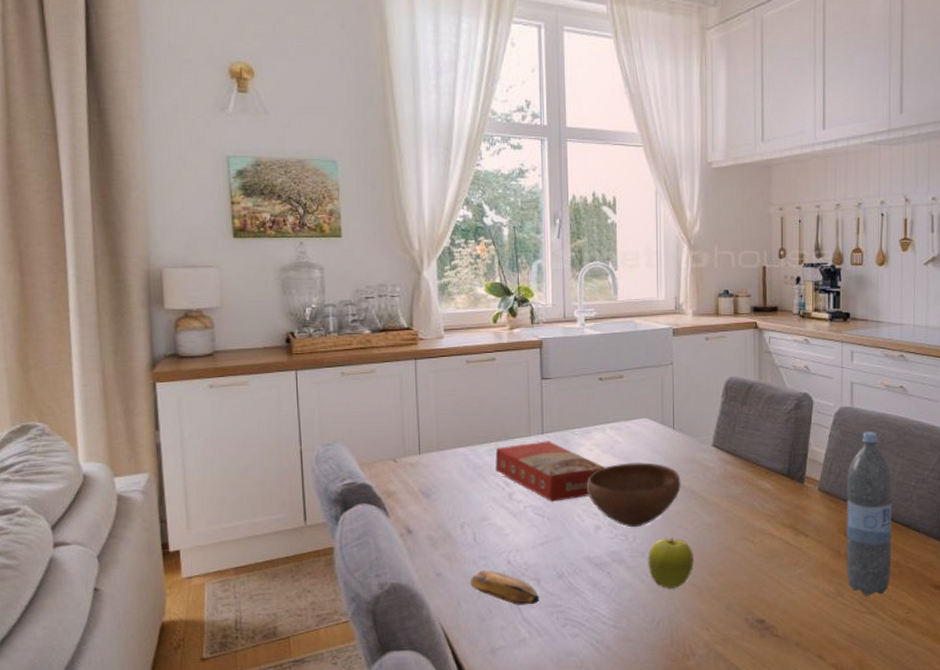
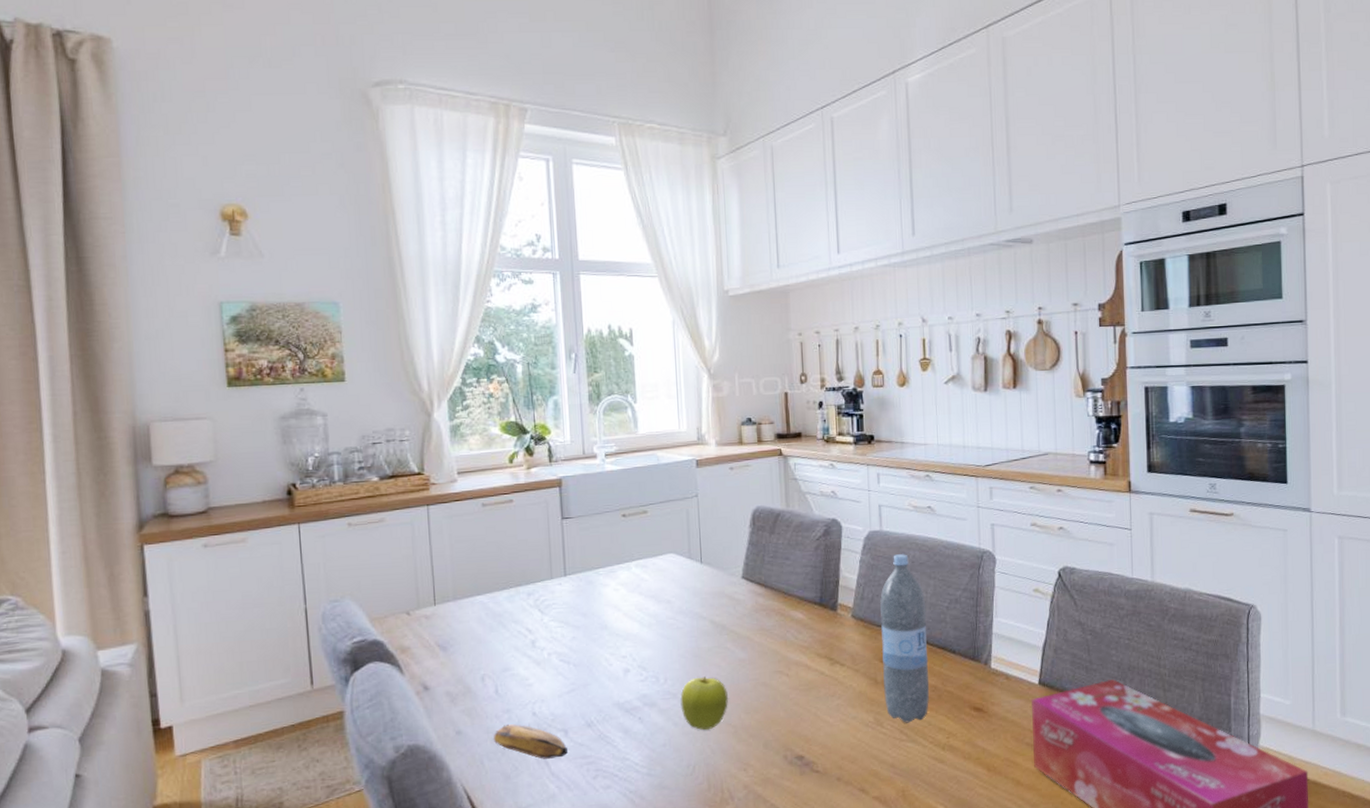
macaroni box: present [495,441,605,502] -> none [516,583,632,647]
bowl: present [586,462,682,528] -> none [613,599,713,669]

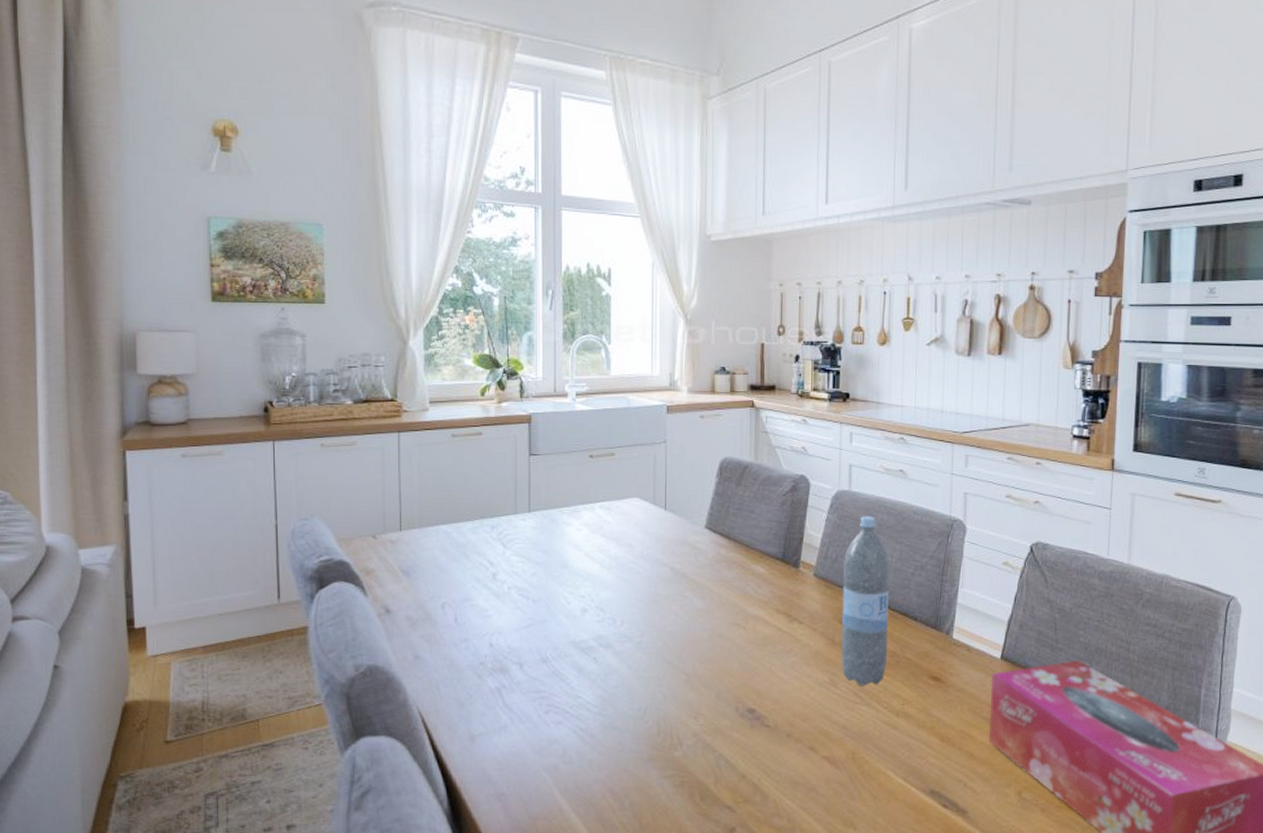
banana: present [494,724,567,759] -> none [451,653,521,690]
fruit: present [680,676,728,731] -> none [636,623,683,676]

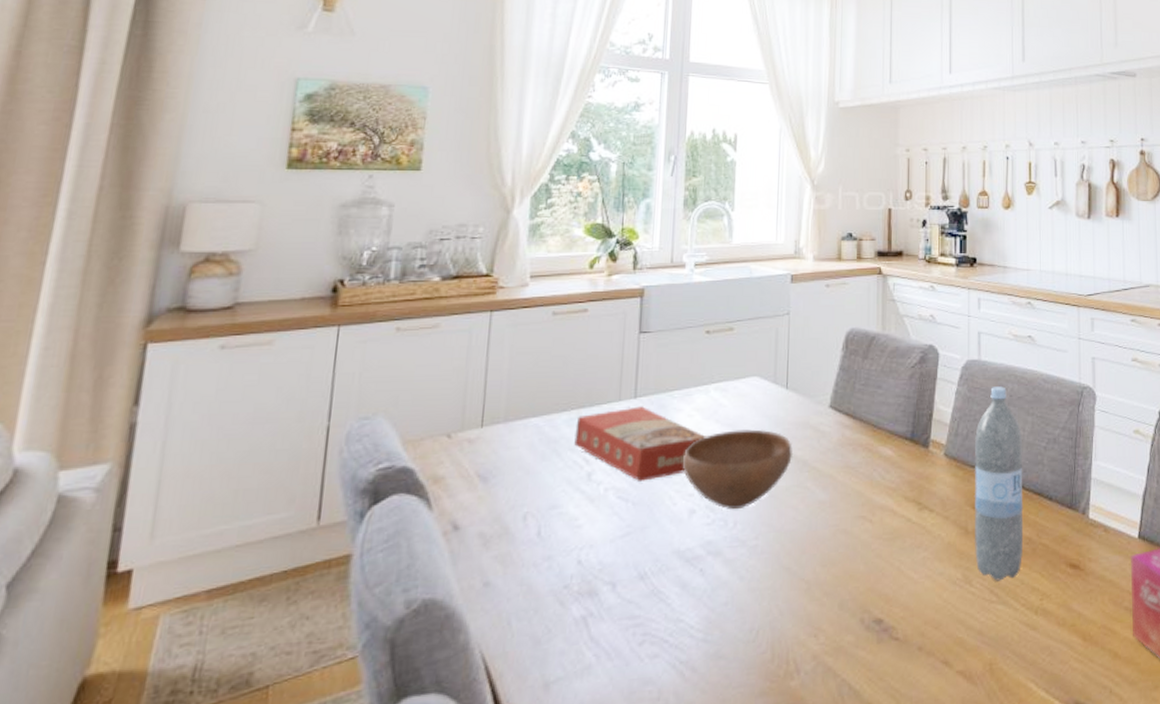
macaroni box: none [479,519,594,583] -> present [574,406,706,481]
bowl: none [573,544,673,611] -> present [682,429,794,510]

